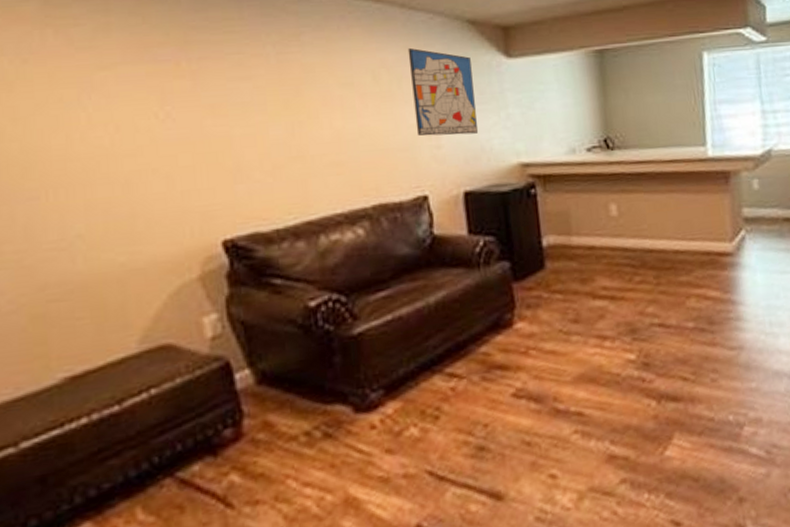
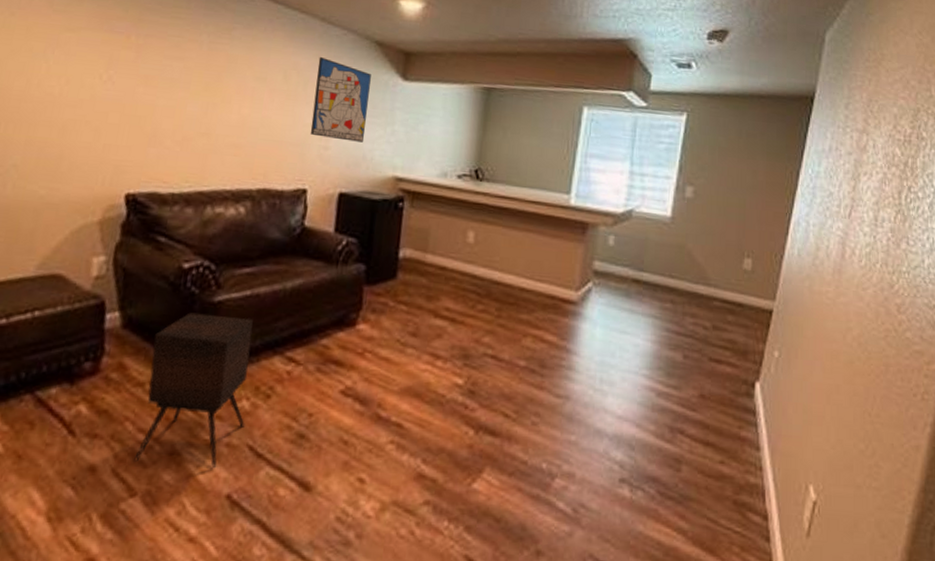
side table: none [295,342,419,517] -> present [134,312,253,468]

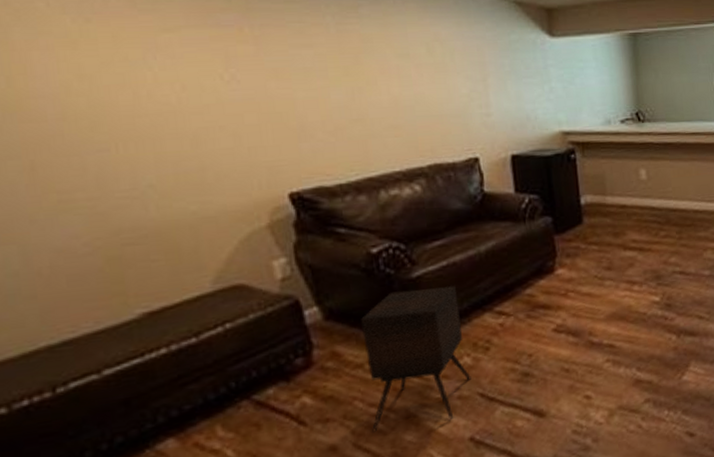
wall art: present [310,56,371,142] -> none [459,23,525,105]

